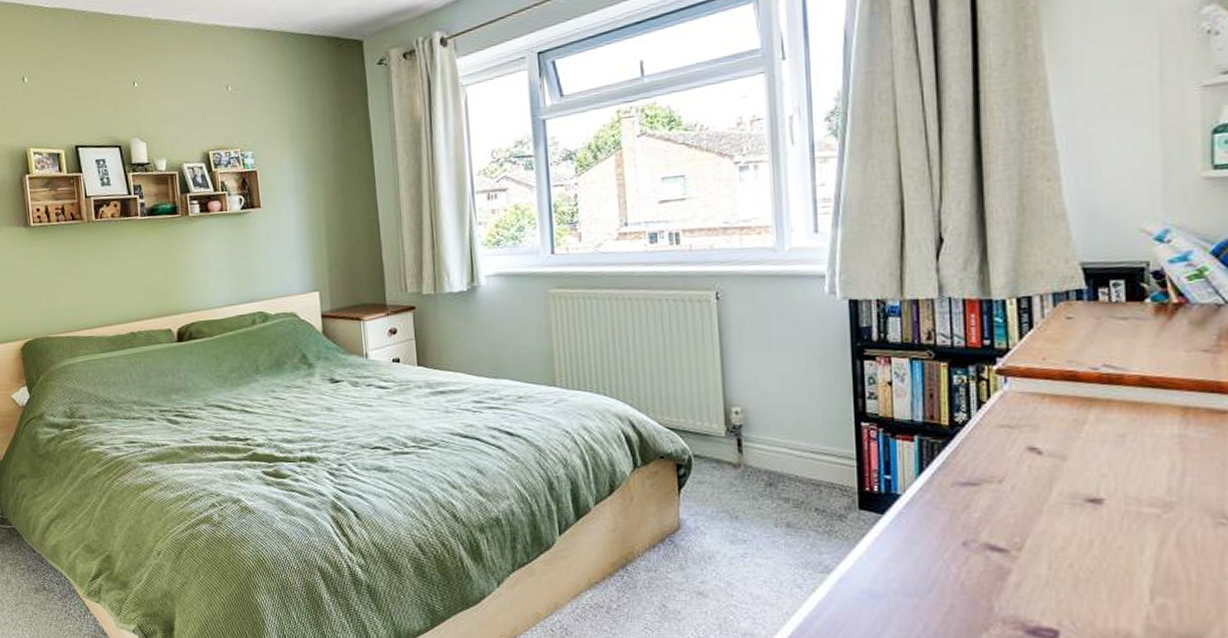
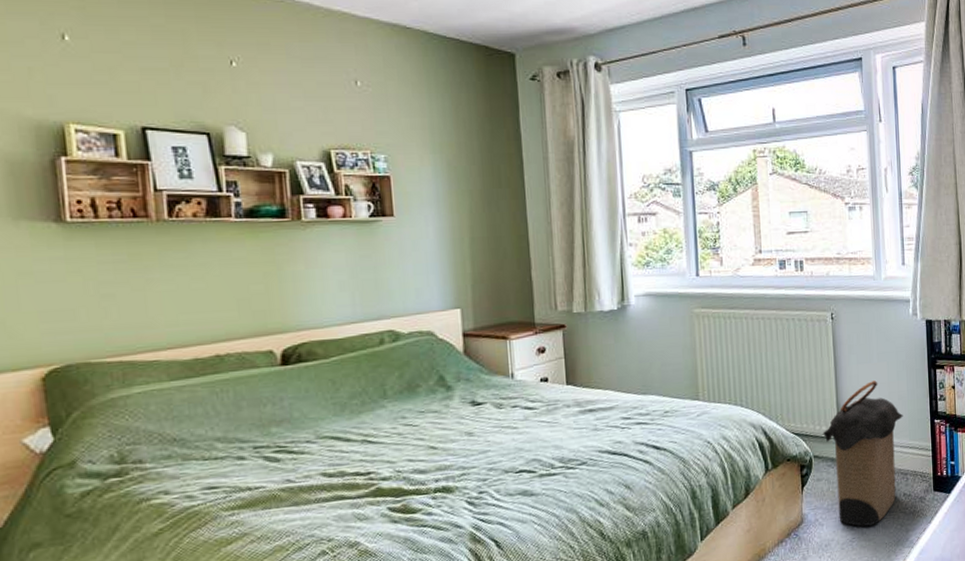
laundry hamper: none [704,372,815,542] -> present [822,381,903,527]

